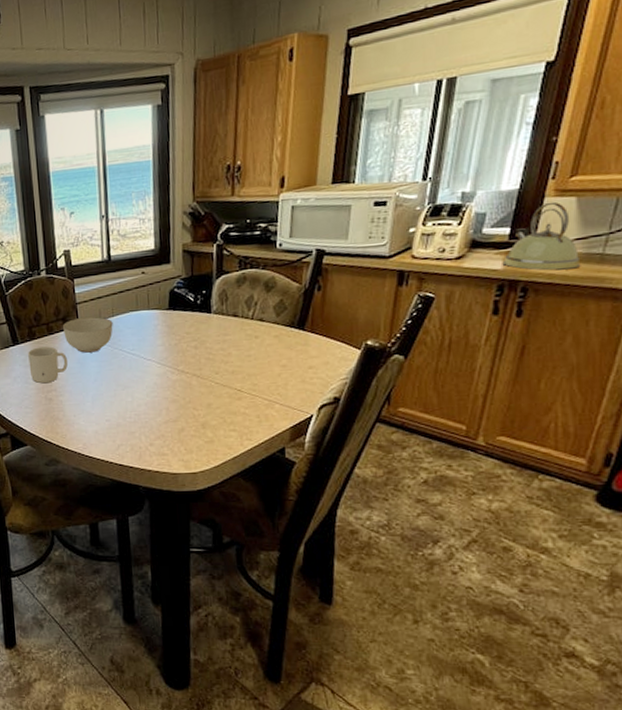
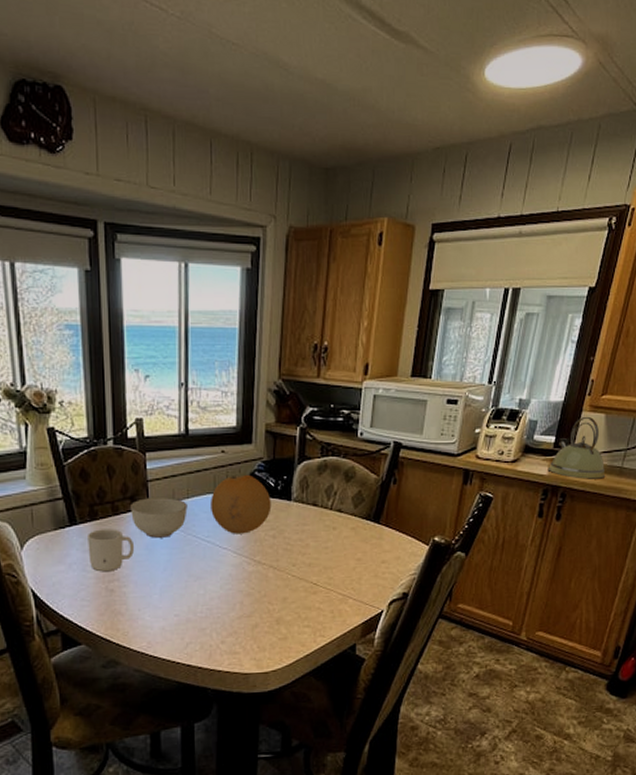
fruit: none [134,291,192,347] -> present [211,474,272,534]

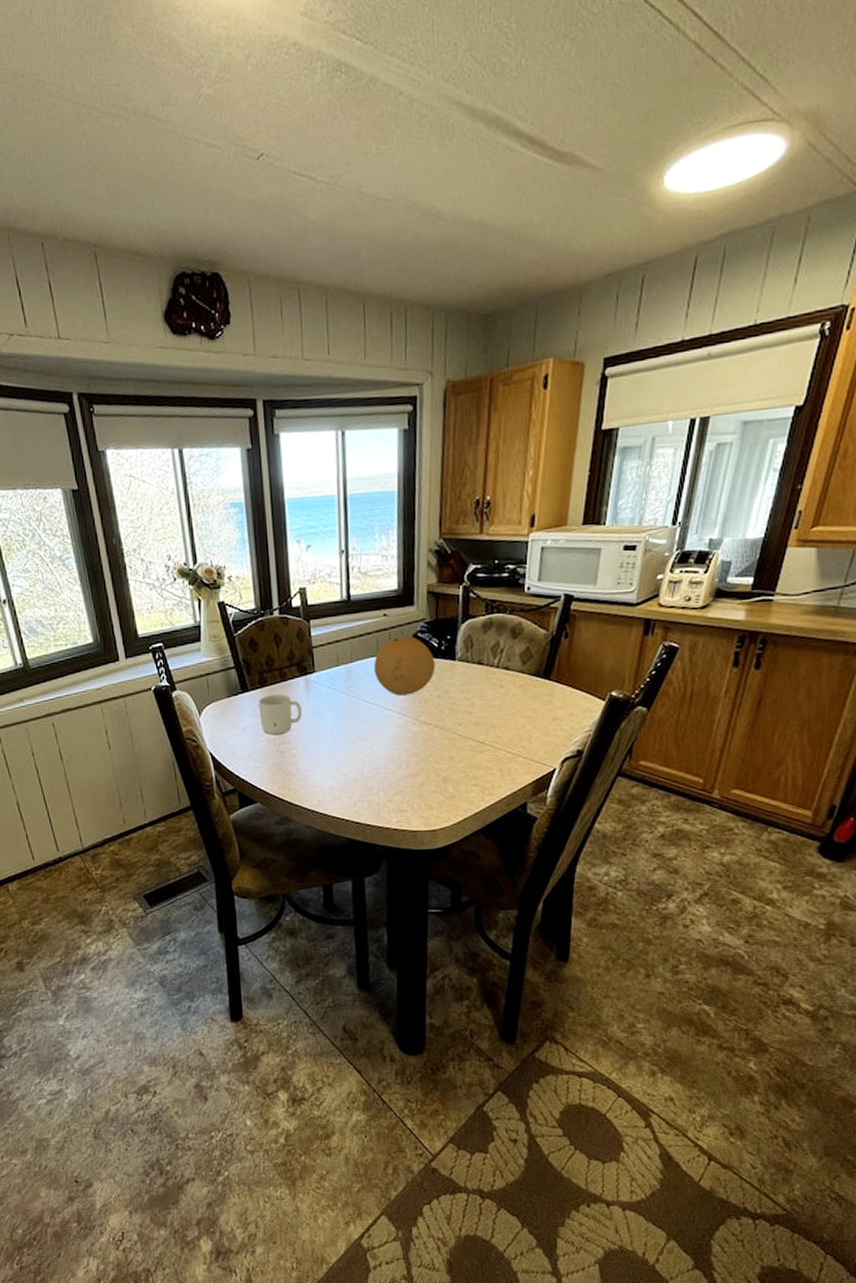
bowl: present [129,496,188,538] -> none [296,661,352,702]
kettle: present [547,416,605,479] -> none [744,552,816,623]

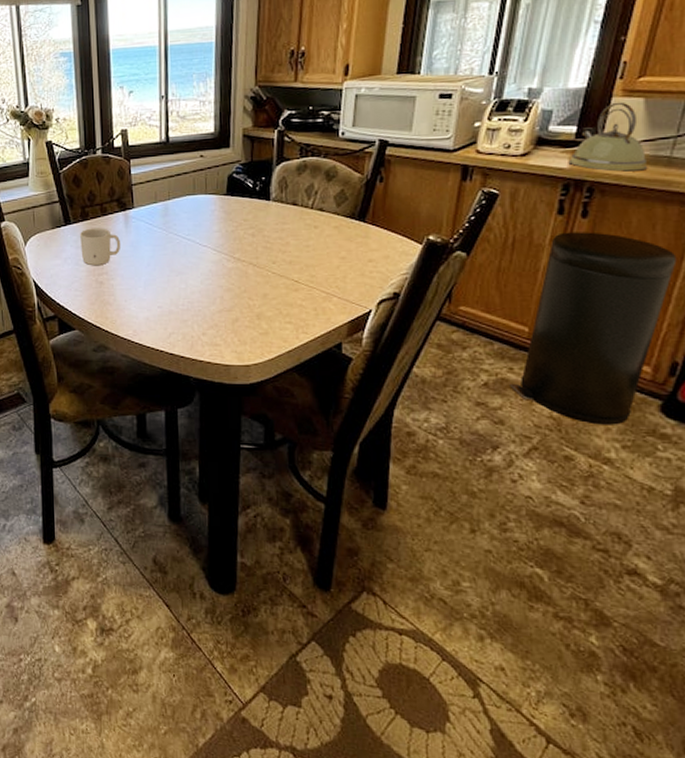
fruit: present [374,636,436,696] -> none [190,176,250,233]
pedal bin: none [684,683,839,868] -> present [509,232,677,425]
kettle: none [744,552,816,623] -> present [568,101,647,172]

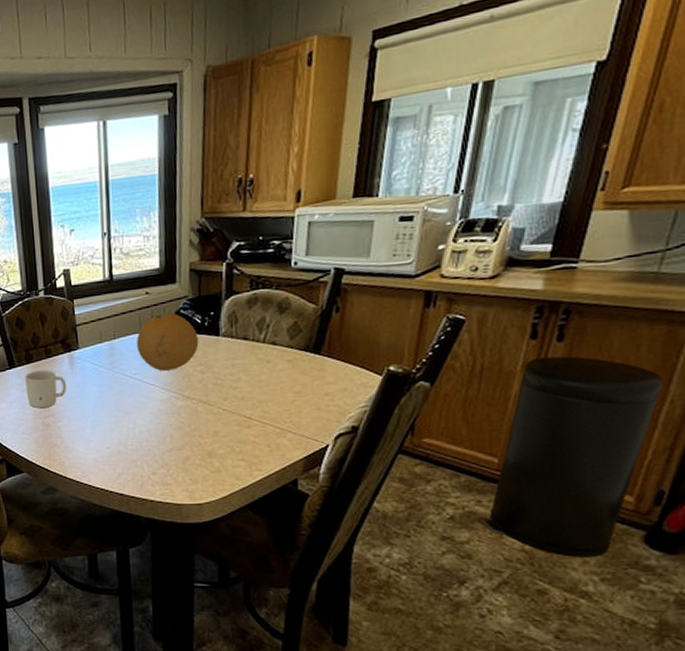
fruit: none [190,176,250,233] -> present [137,313,199,371]
kettle: present [568,101,647,172] -> none [542,215,631,292]

